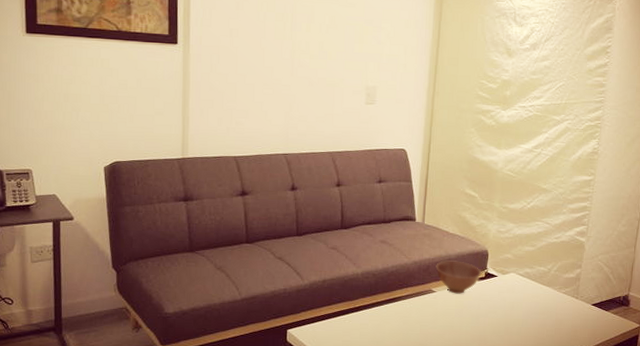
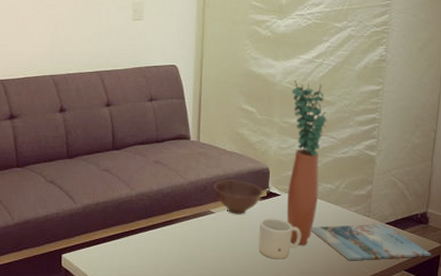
mug: none [475,298,515,337] -> present [258,218,301,259]
vase: none [502,168,543,324] -> present [286,80,327,245]
magazine: none [523,305,631,340] -> present [310,223,431,261]

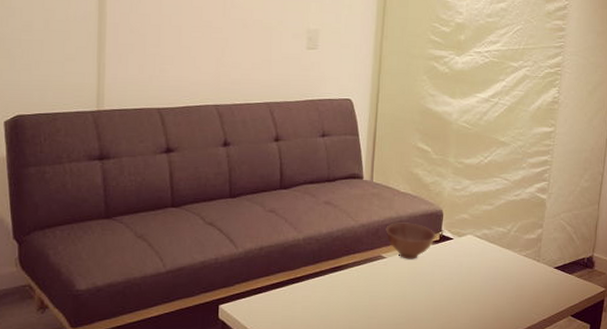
mug: present [258,218,301,259] -> none [429,263,472,307]
vase: present [286,80,327,245] -> none [458,119,501,291]
magazine: present [310,223,431,261] -> none [482,268,596,307]

